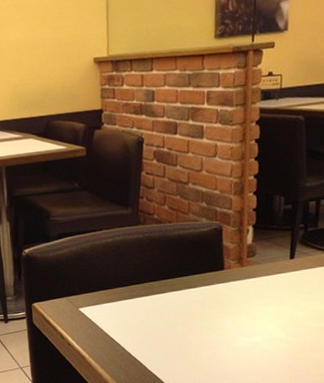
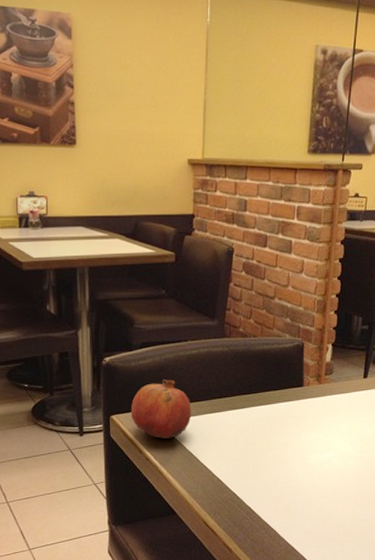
fruit: none [51,267,111,324] -> present [130,379,192,439]

